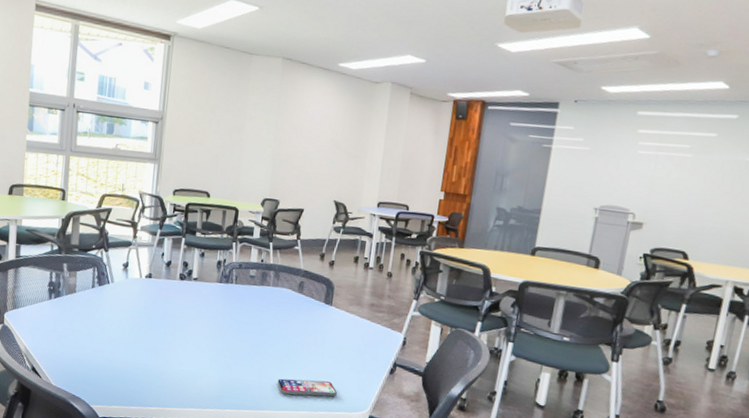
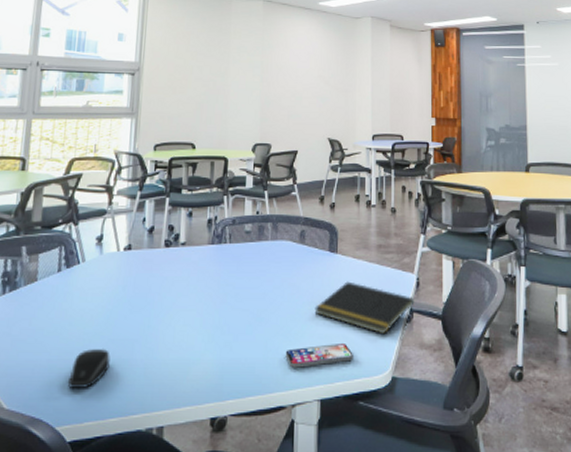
computer mouse: none [99,352,133,381] -> present [67,348,110,390]
notepad: none [306,331,399,381] -> present [314,281,415,335]

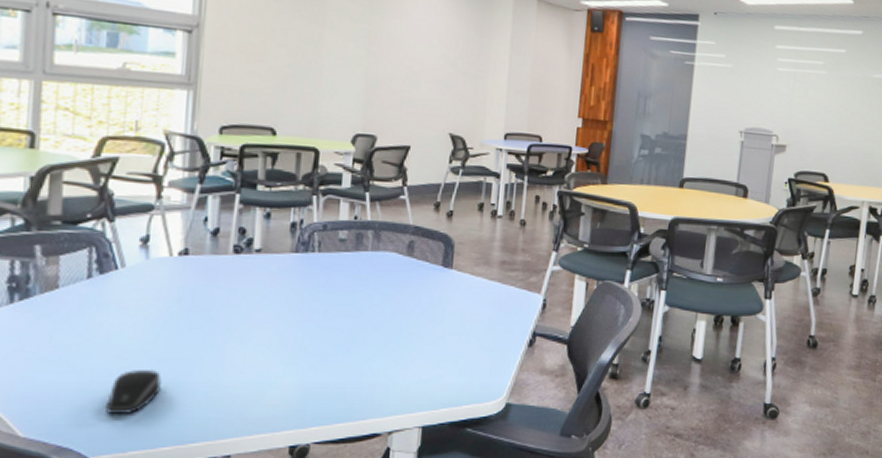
smartphone: present [285,342,353,368] -> none [383,366,464,393]
notepad: present [314,281,415,335] -> none [420,300,539,359]

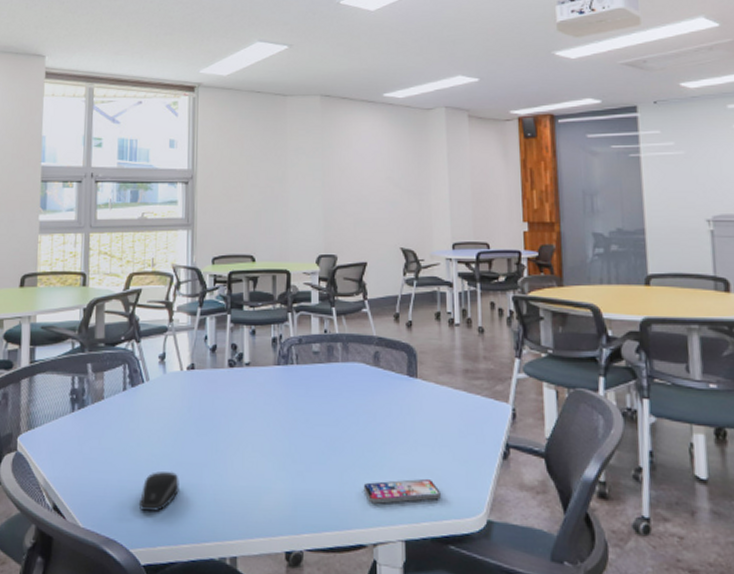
smartphone: none [383,366,464,393] -> present [363,478,441,504]

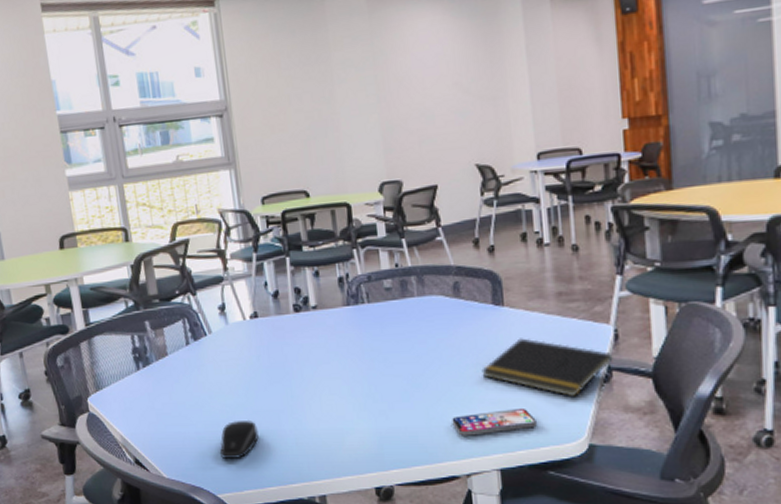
notepad: none [394,410,511,472] -> present [481,338,613,398]

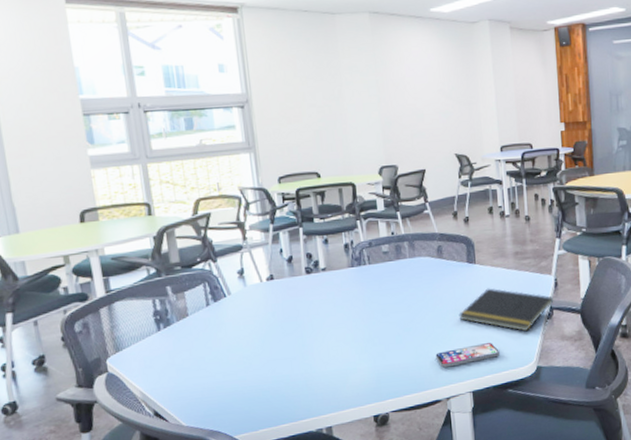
computer mouse: present [219,419,259,460] -> none [236,368,273,405]

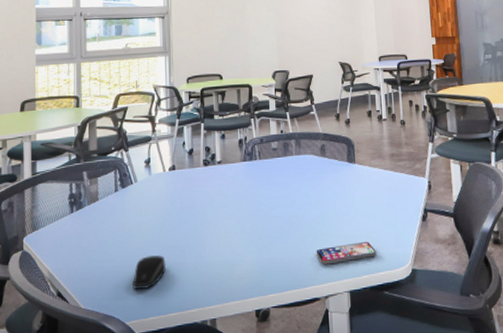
computer mouse: none [236,368,273,405] -> present [132,254,166,290]
notepad: present [458,288,554,332] -> none [338,187,428,233]

